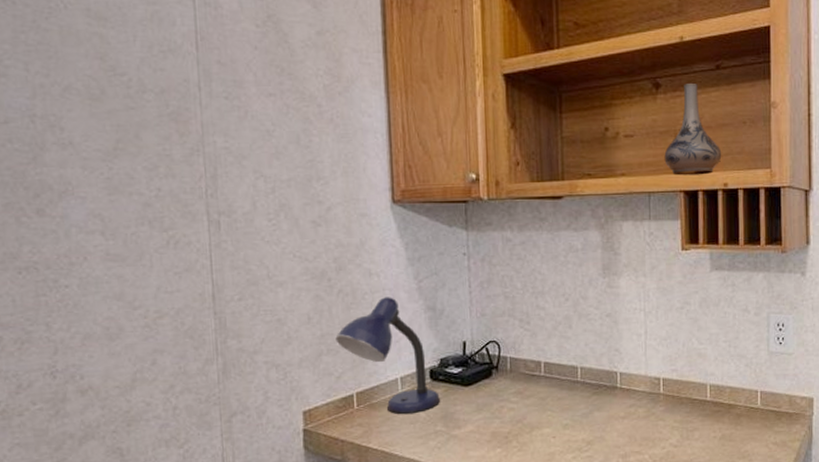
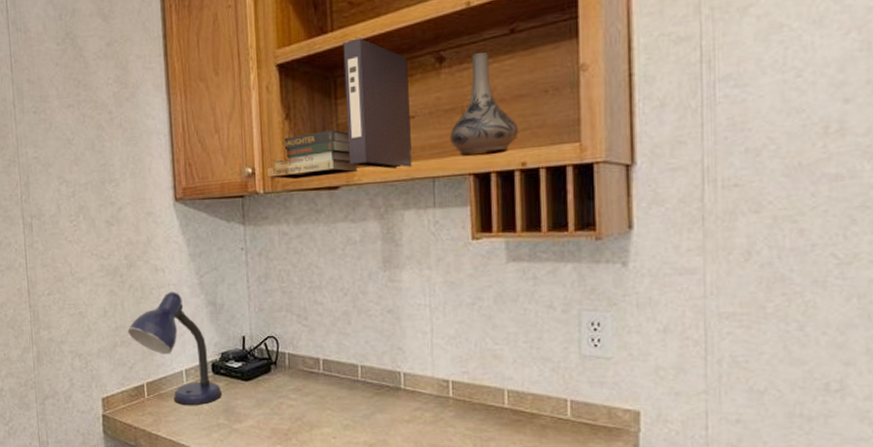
books: none [491,142,580,188] -> present [267,130,357,180]
binder: none [568,57,630,183] -> present [343,38,412,170]

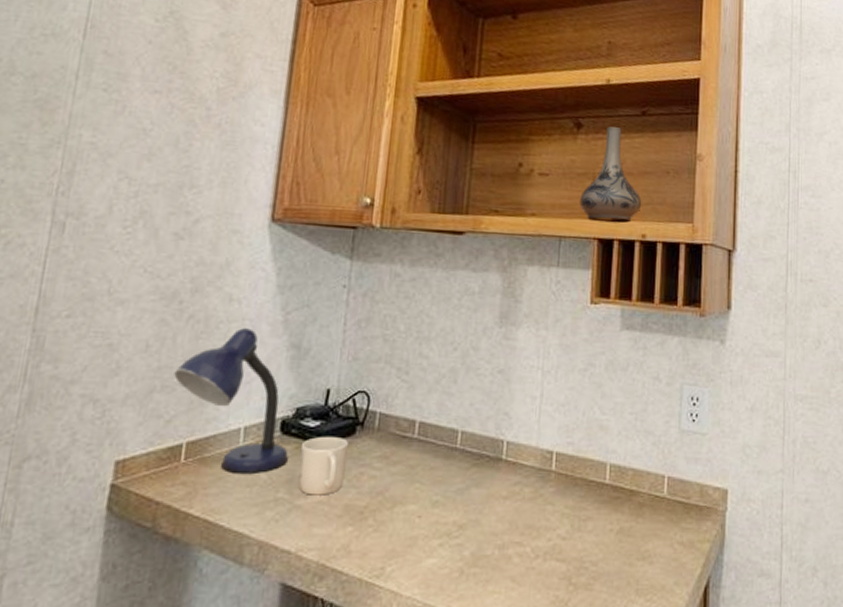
mug: none [230,374,268,421] -> present [298,436,349,495]
books: present [267,130,357,180] -> none [387,172,486,220]
binder: present [343,38,412,170] -> none [477,89,548,223]

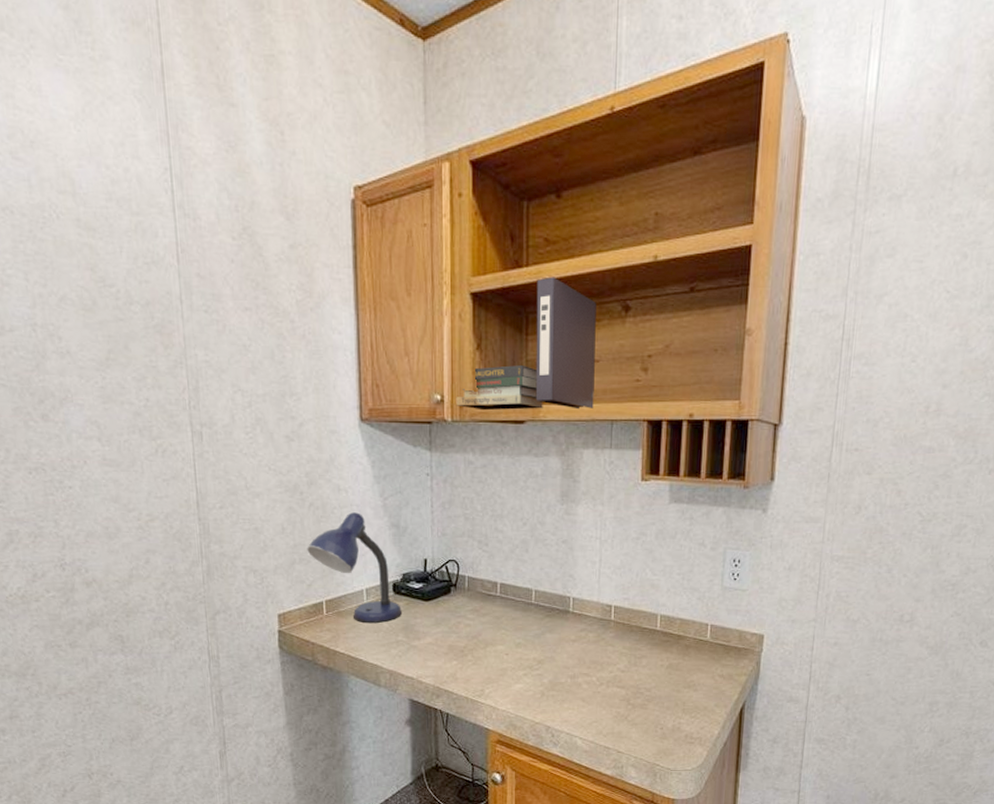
mug: present [298,436,349,495] -> none [410,595,447,639]
books: none [387,172,486,220] -> present [456,365,543,411]
binder: none [477,89,548,223] -> present [535,277,596,410]
decorative vase: present [580,126,642,224] -> none [629,307,690,404]

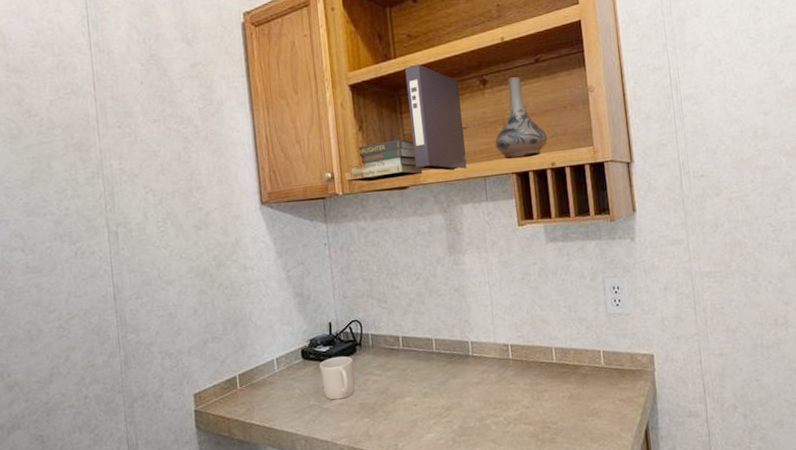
desk lamp: present [307,512,402,623] -> none [218,287,312,392]
mug: none [410,595,447,639] -> present [319,356,355,400]
decorative vase: none [629,307,690,404] -> present [495,77,548,159]

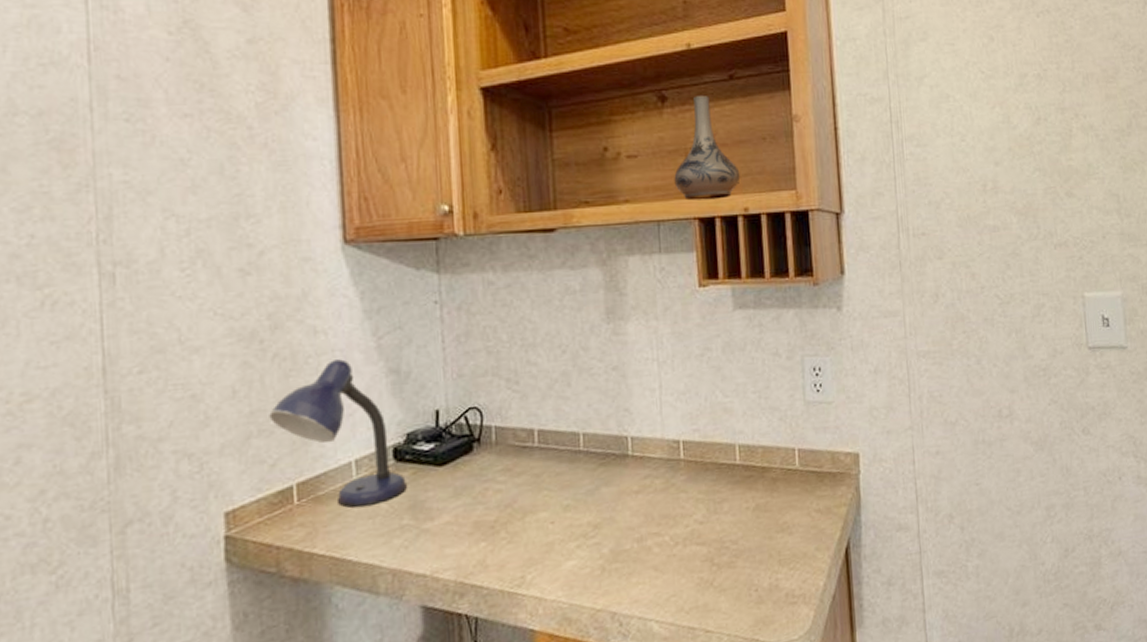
desk lamp: none [218,287,312,392] -> present [269,359,407,508]
mug: present [319,356,355,400] -> none [418,456,469,518]
books: present [344,139,423,182] -> none [468,165,576,220]
binder: present [404,64,467,171] -> none [558,68,636,212]

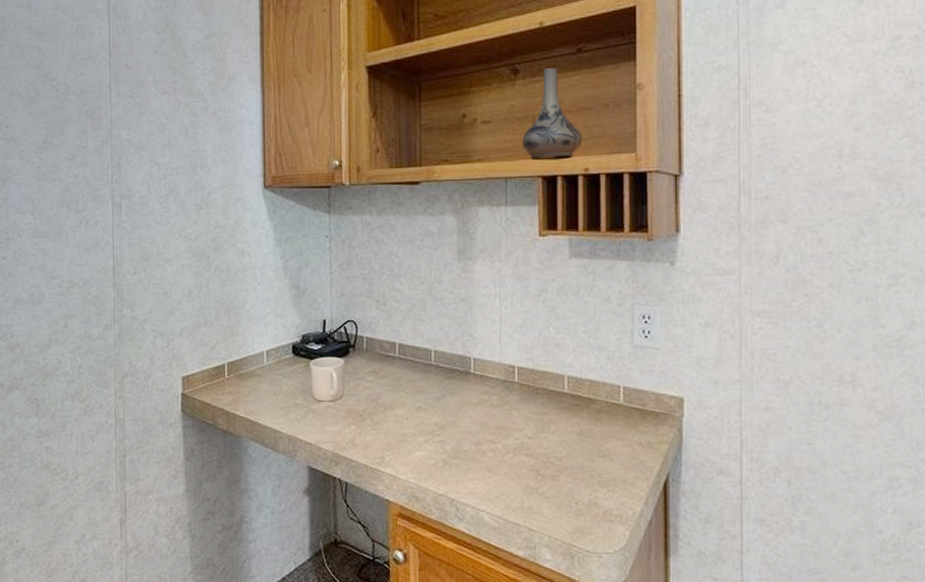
desk lamp: present [269,359,407,508] -> none [211,275,301,385]
mug: none [418,456,469,518] -> present [309,356,346,402]

